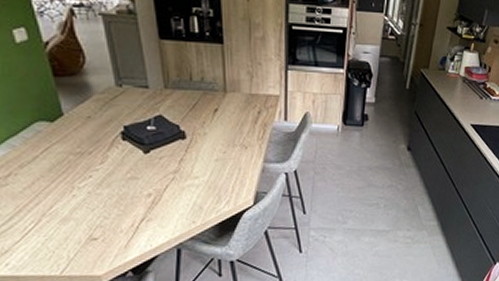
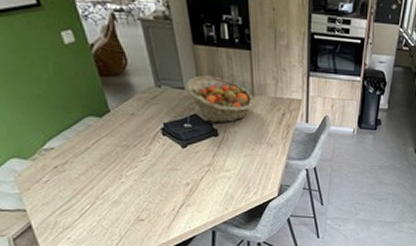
fruit basket: none [149,73,226,125] -> present [185,75,254,123]

